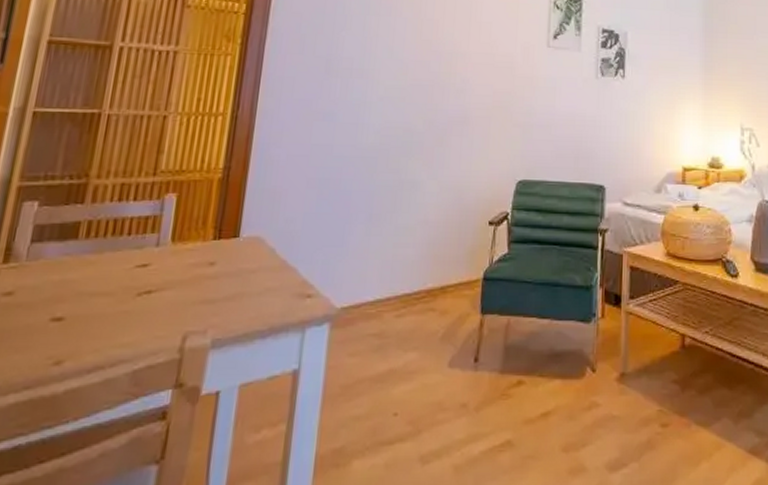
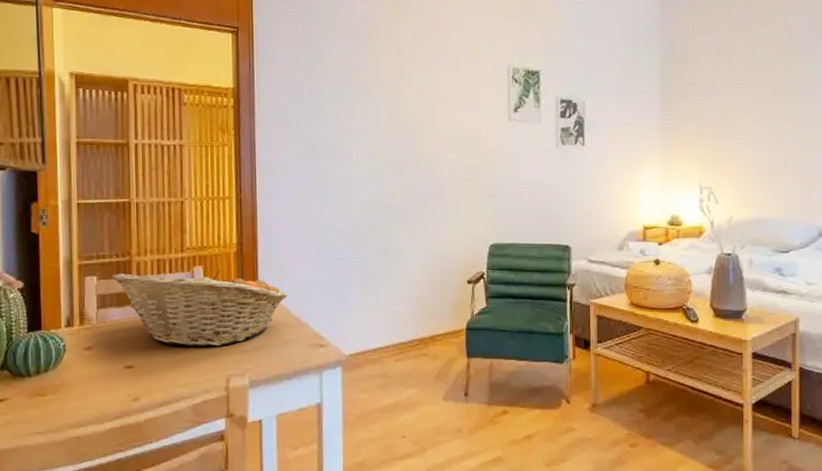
fruit basket: none [58,198,276,295] -> present [112,269,288,347]

